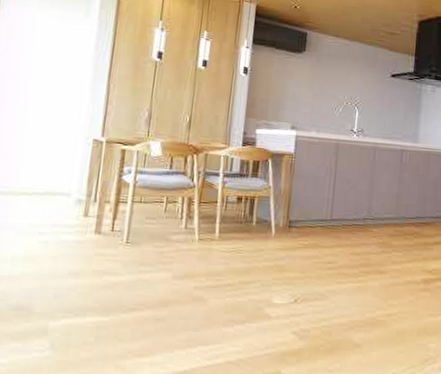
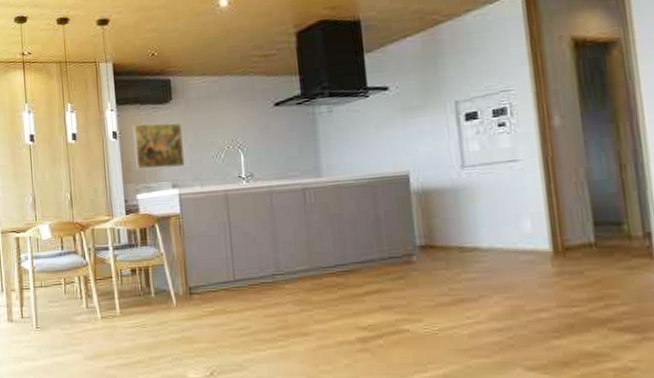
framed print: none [261,65,310,113] -> present [132,123,185,169]

